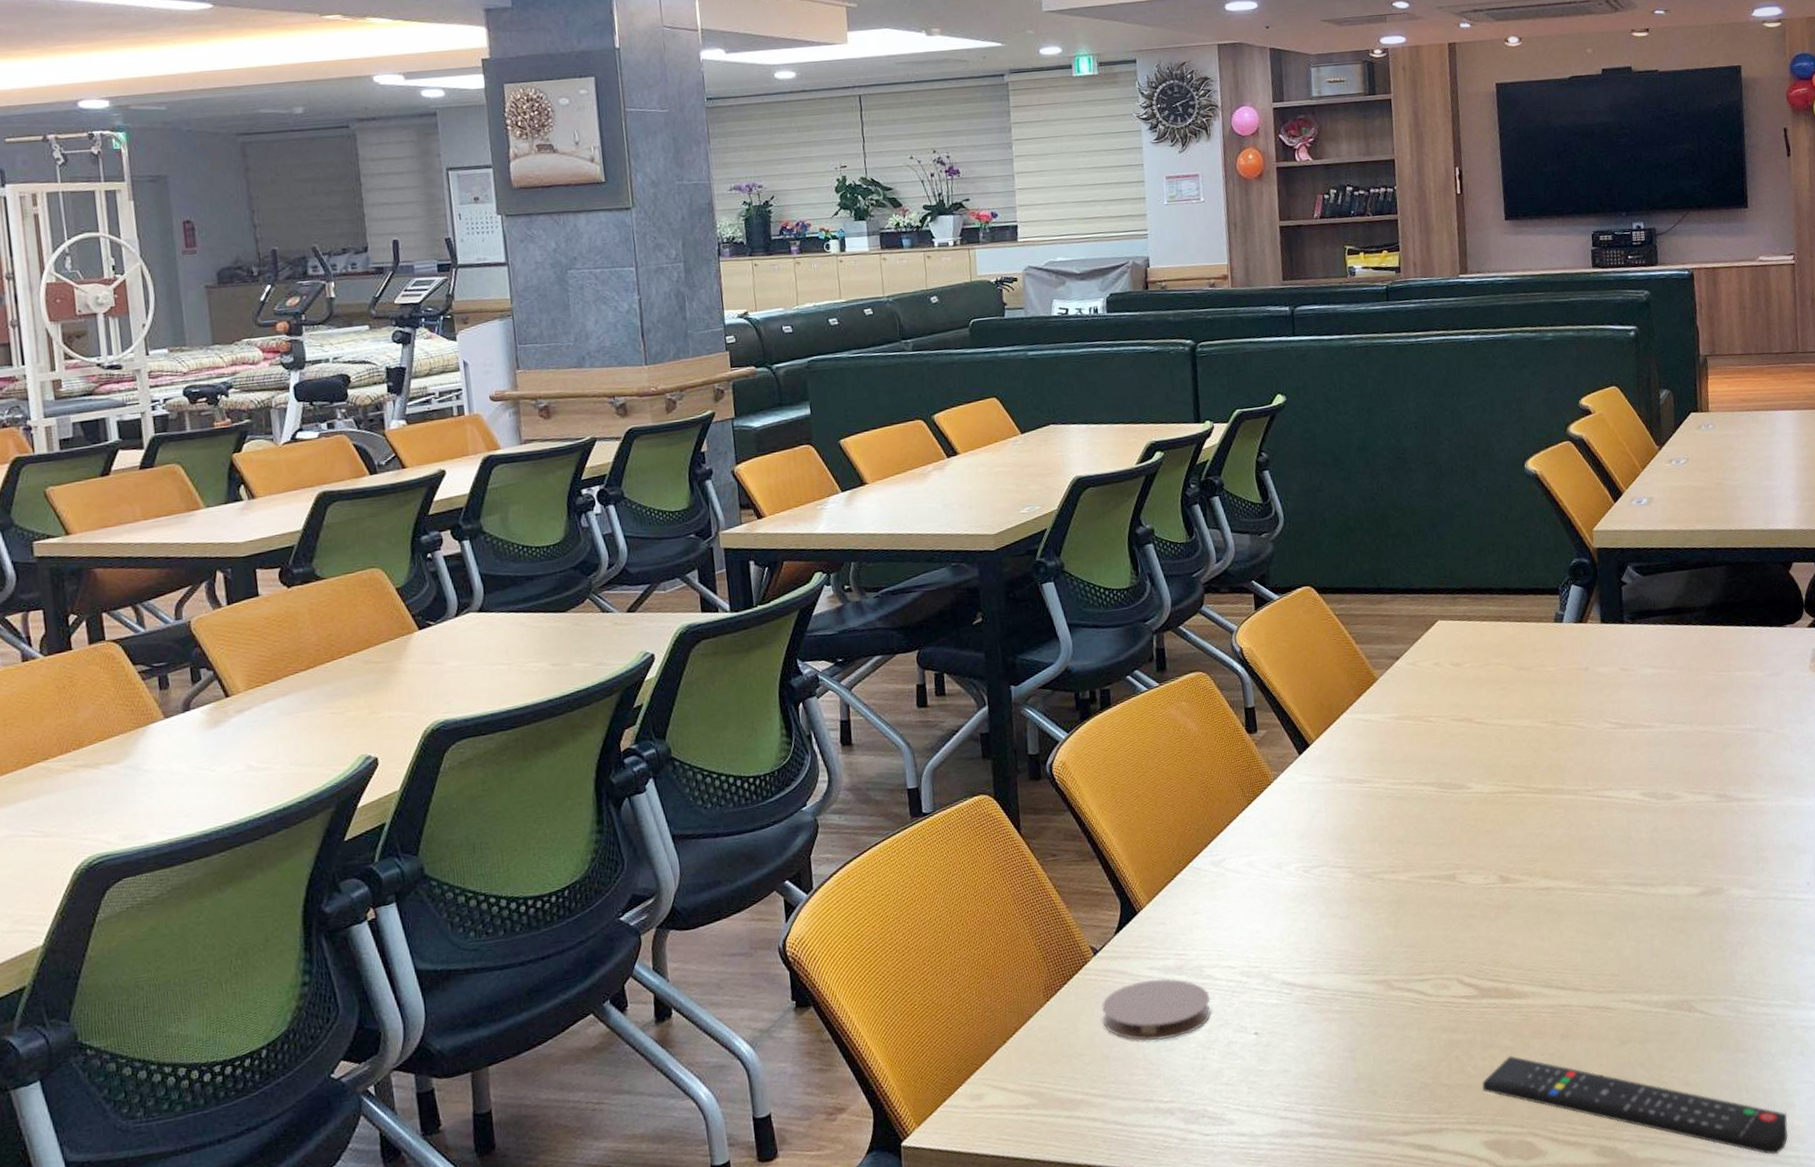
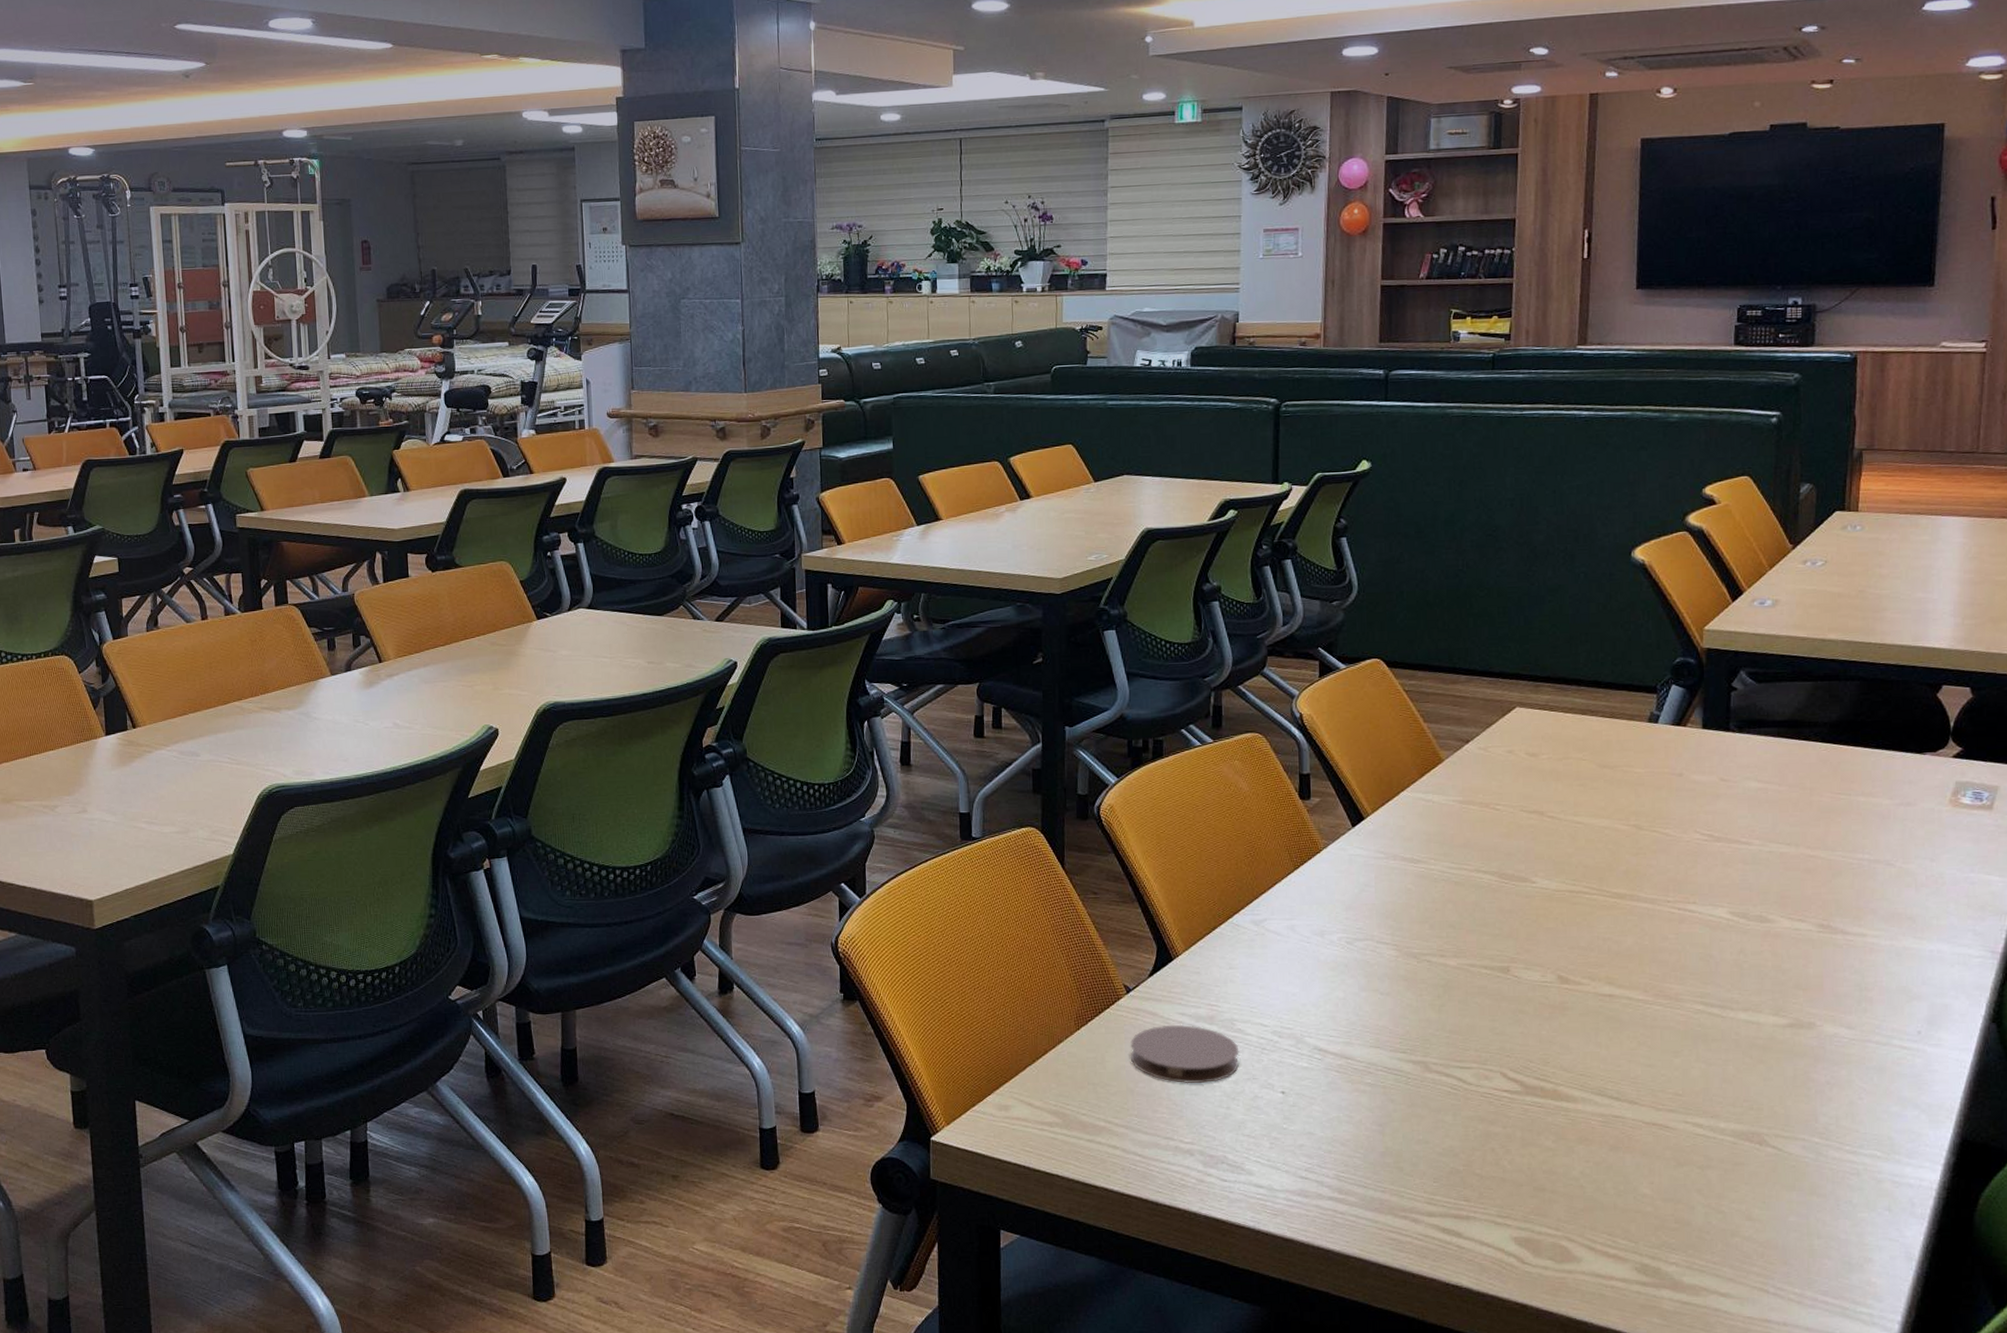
remote control: present [1481,1056,1789,1155] -> none [1517,1157,1864,1308]

